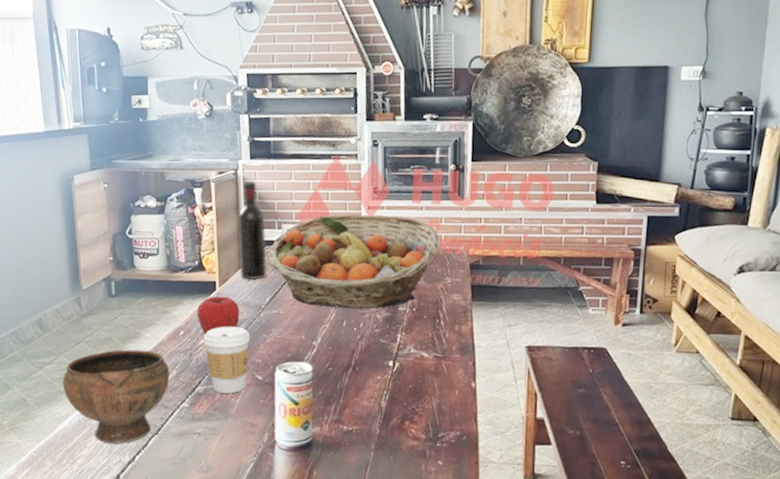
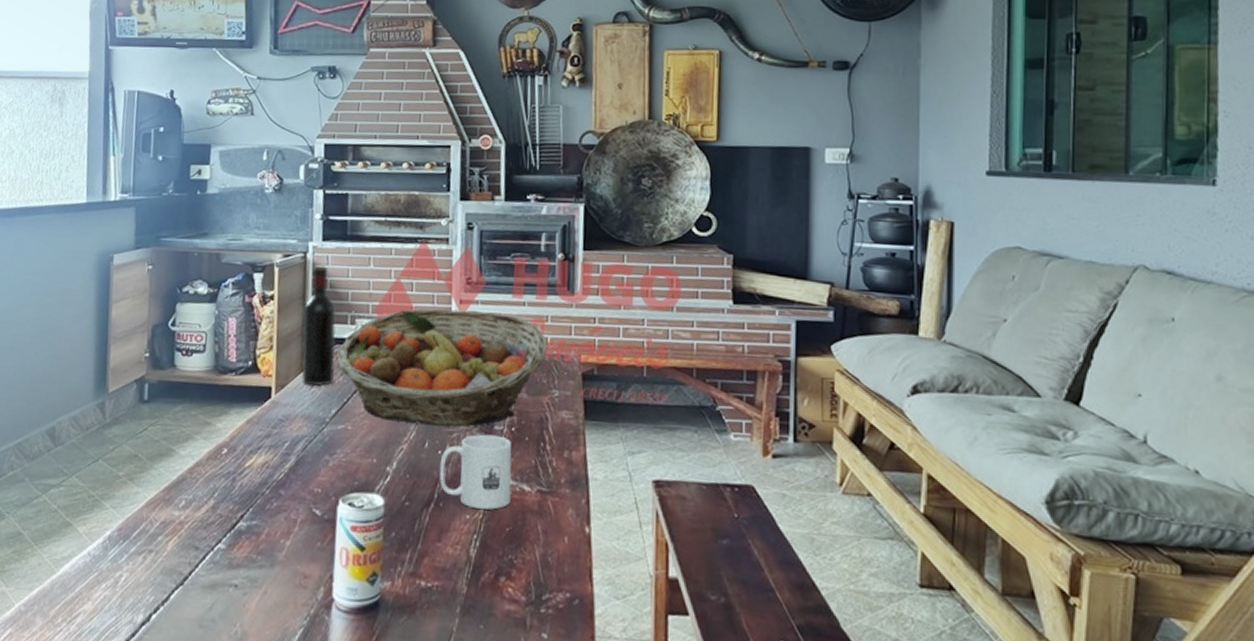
bowl: present [63,349,170,444] -> none [70,470,206,596]
apple: present [197,296,240,335] -> none [245,405,299,455]
coffee cup: present [203,326,251,394] -> none [251,444,309,533]
mug: none [355,314,414,372] -> present [439,434,512,510]

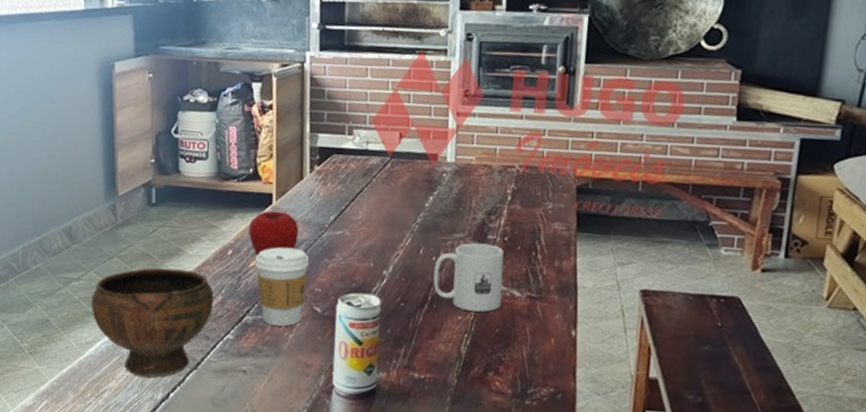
bowl: none [70,470,206,596] -> present [91,268,215,377]
apple: none [245,405,299,455] -> present [249,211,299,256]
coffee cup: none [251,444,309,533] -> present [255,247,310,327]
wine bottle: present [301,265,337,387] -> none [300,76,335,195]
fruit basket: present [337,308,548,427] -> none [335,120,544,236]

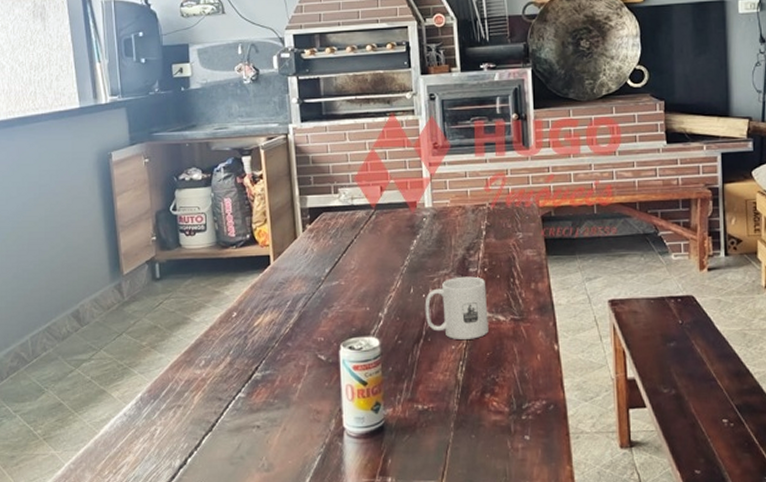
bowl: present [91,268,215,377] -> none [103,337,223,446]
apple: present [249,211,299,256] -> none [251,271,298,315]
coffee cup: present [255,247,310,327] -> none [259,303,311,378]

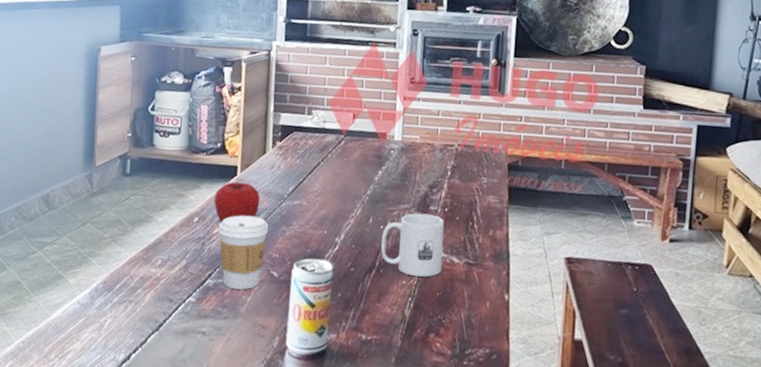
apple: none [251,271,298,315] -> present [214,182,261,223]
coffee cup: none [259,303,311,378] -> present [219,215,269,290]

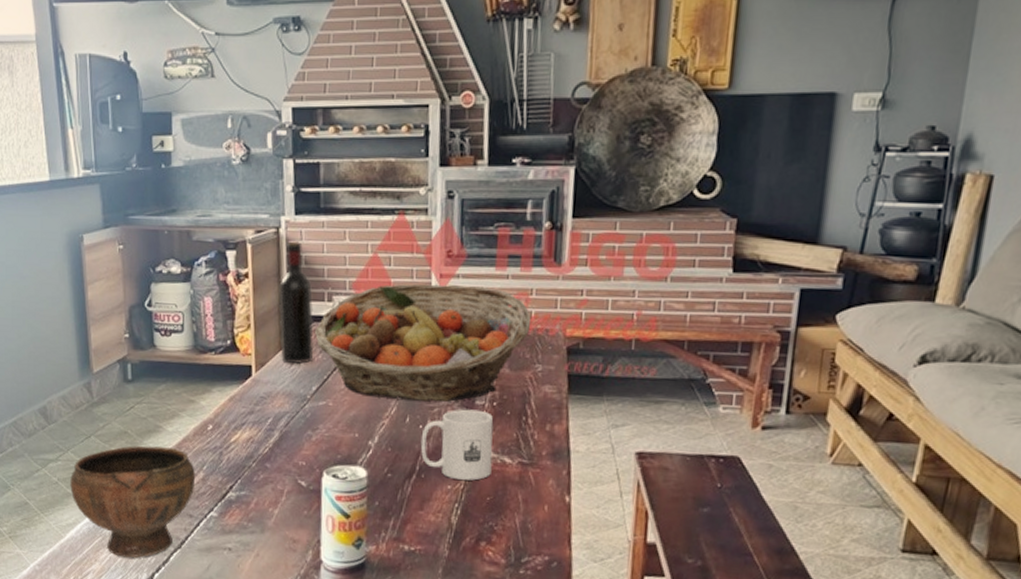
bowl: none [62,233,179,338] -> present [70,445,196,558]
apple: present [214,182,261,223] -> none [229,383,280,430]
coffee cup: present [219,215,269,290] -> none [236,420,293,502]
wine bottle: none [264,62,296,168] -> present [278,241,314,365]
fruit basket: none [295,103,479,206] -> present [315,283,532,402]

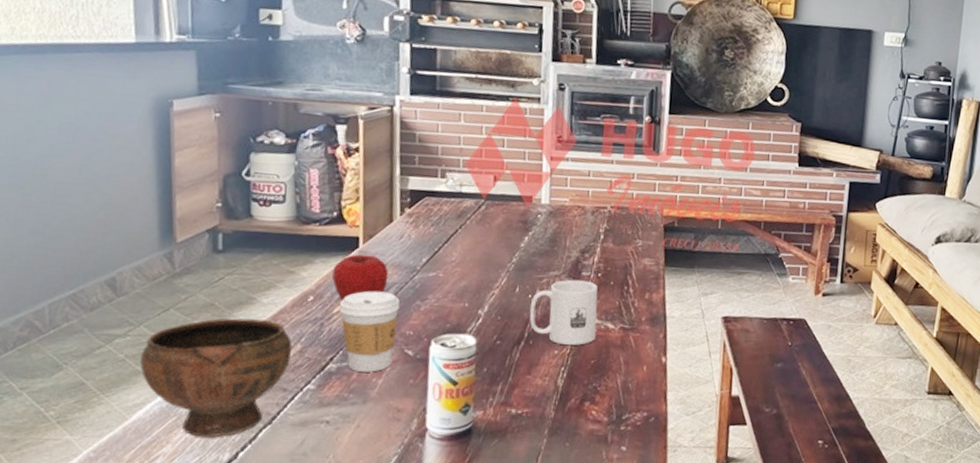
apple: none [229,383,280,430] -> present [332,254,389,301]
coffee cup: none [236,420,293,502] -> present [339,291,401,372]
wine bottle: present [278,241,314,365] -> none [390,119,426,237]
fruit basket: present [315,283,532,402] -> none [427,164,633,274]

